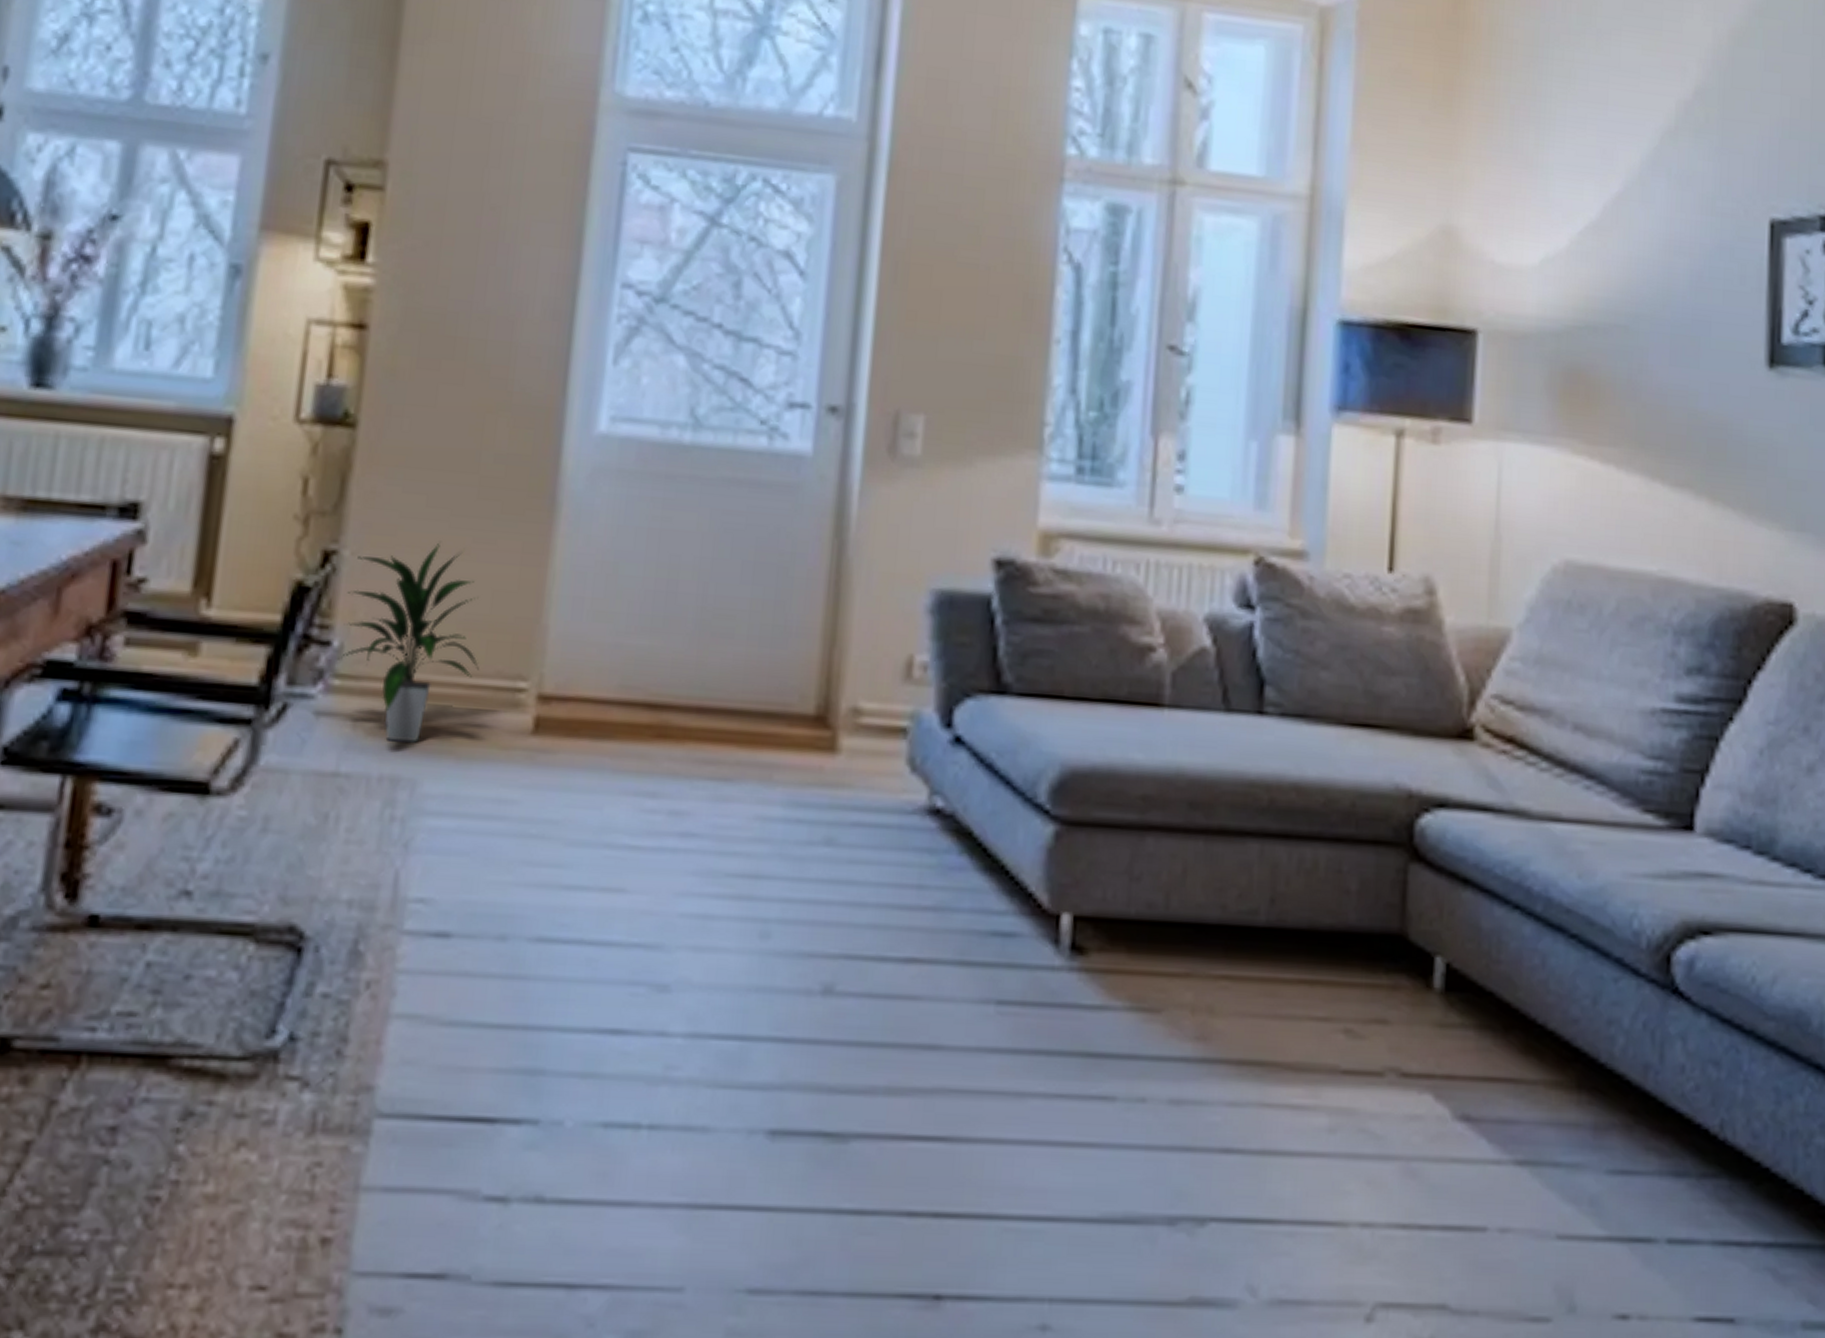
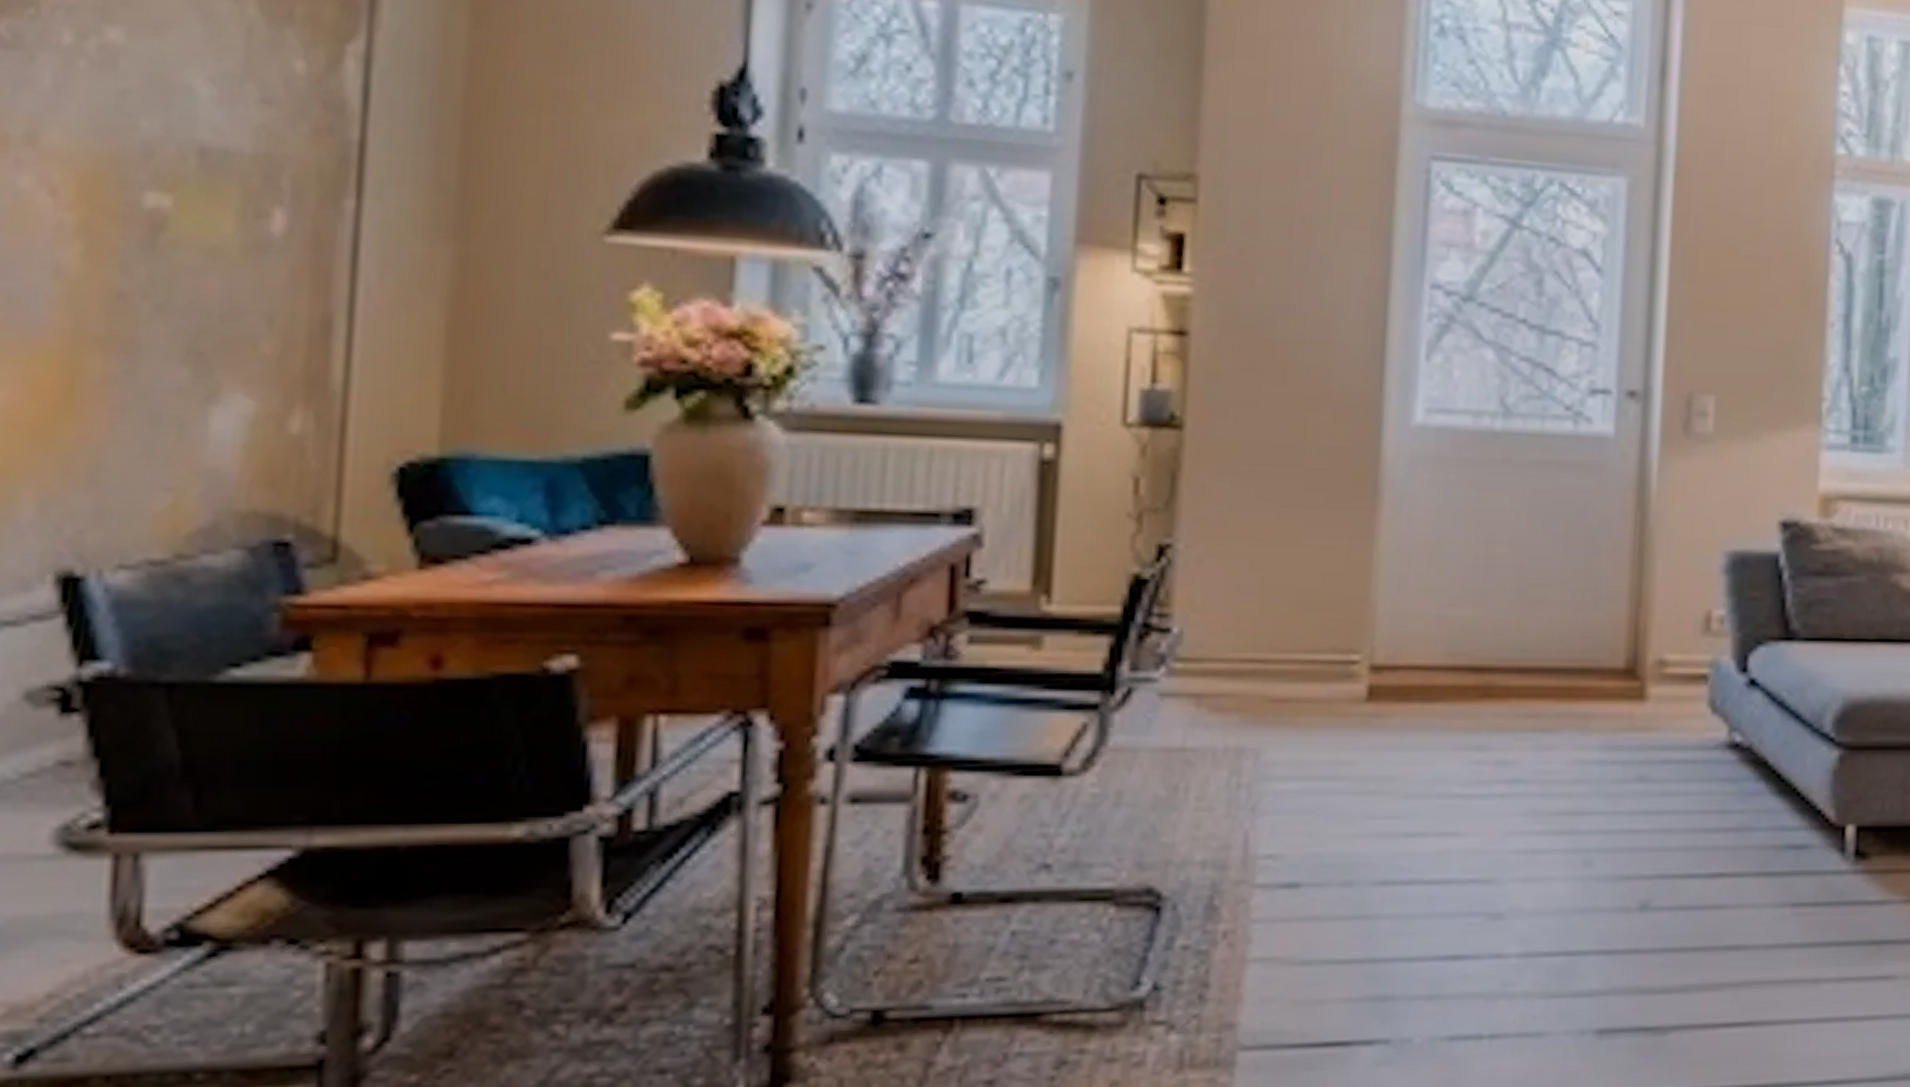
indoor plant: present [338,541,479,743] -> none [1178,530,1313,716]

